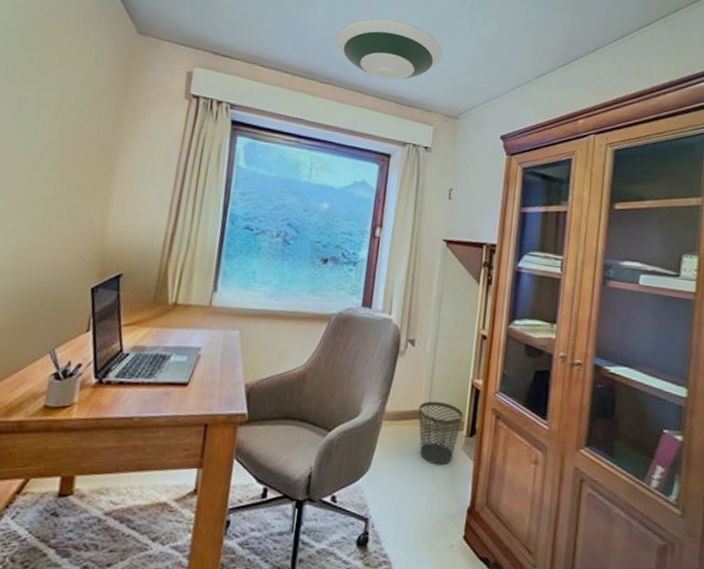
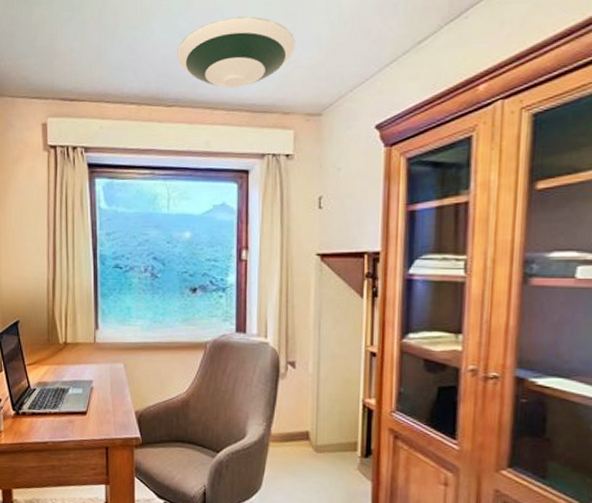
wastebasket: present [418,401,463,465] -> none [306,422,356,485]

